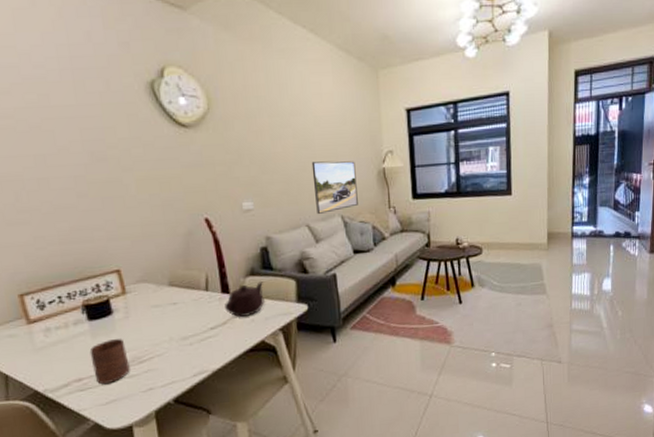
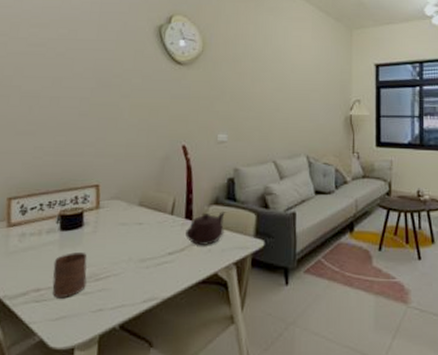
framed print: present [311,161,358,215] -> none [284,104,325,153]

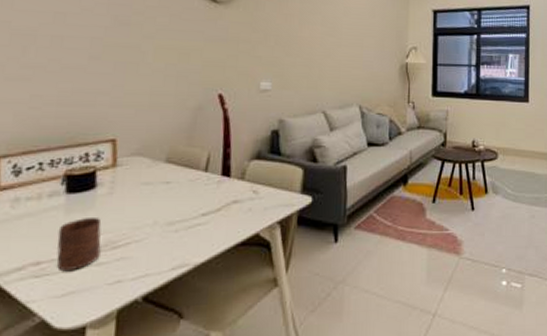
teapot: present [185,212,225,246] -> none [222,167,268,205]

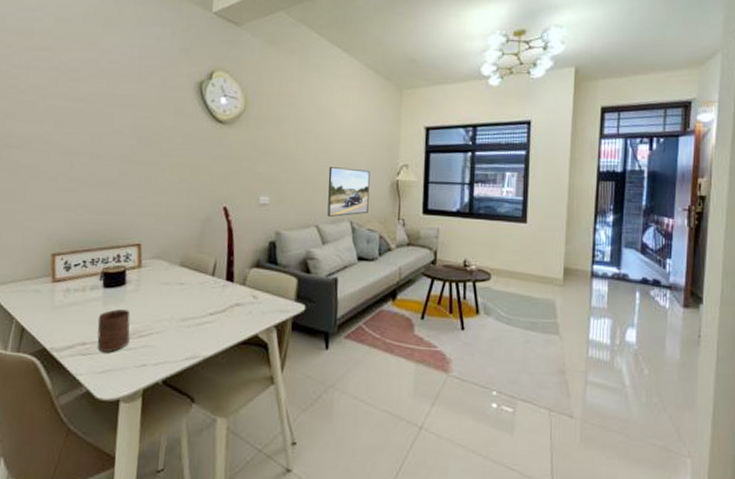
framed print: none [335,50,379,103] -> present [327,167,370,218]

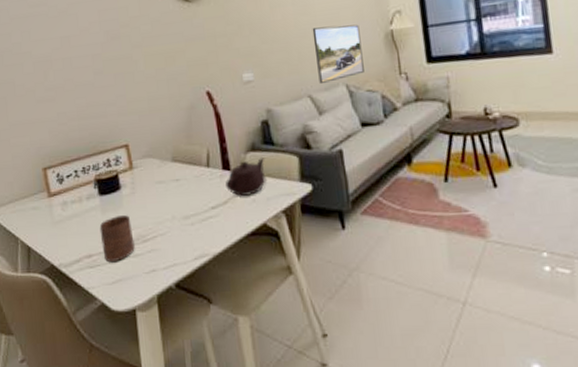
teapot: none [226,275,266,308] -> present [225,158,266,197]

